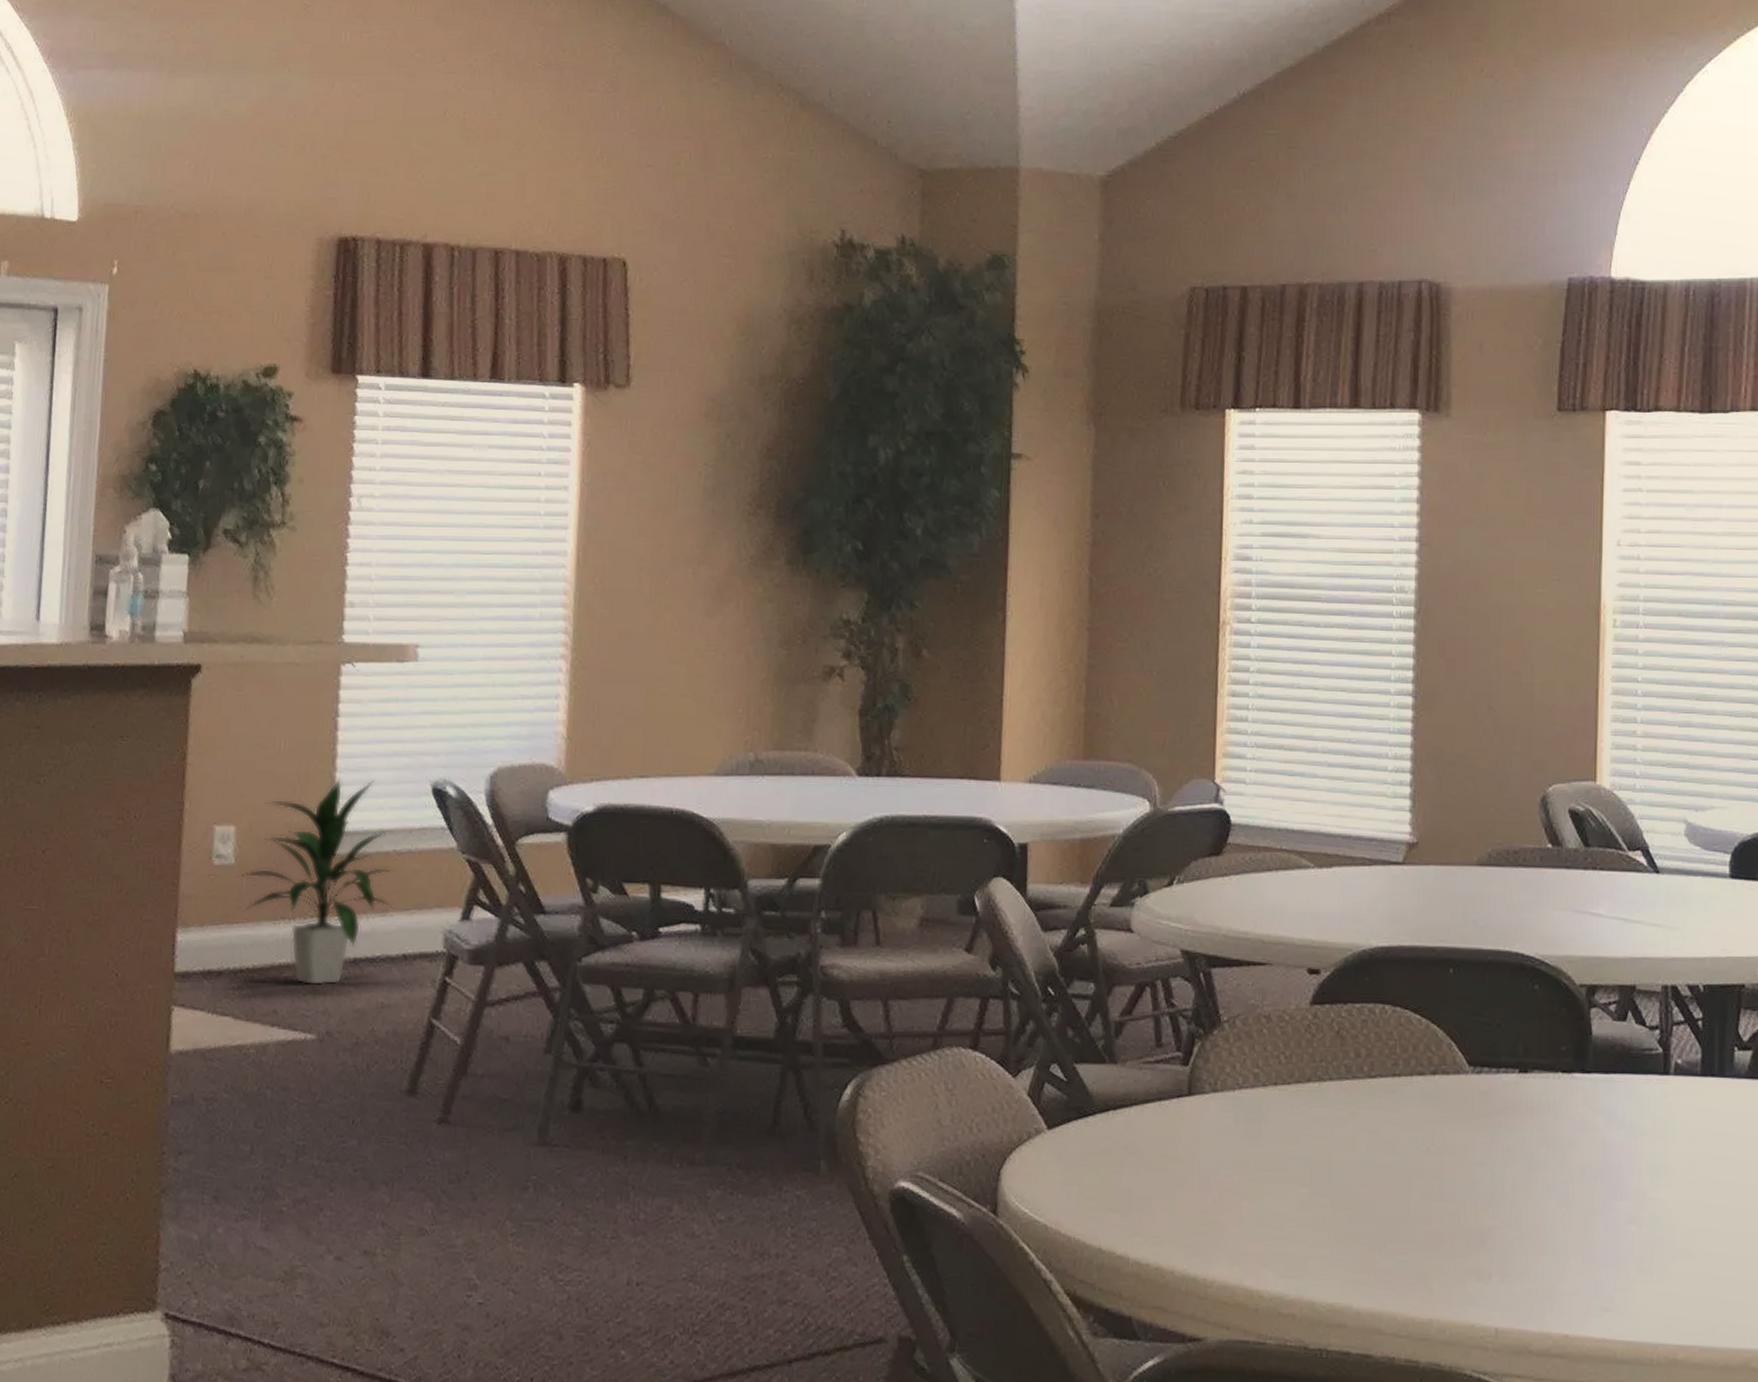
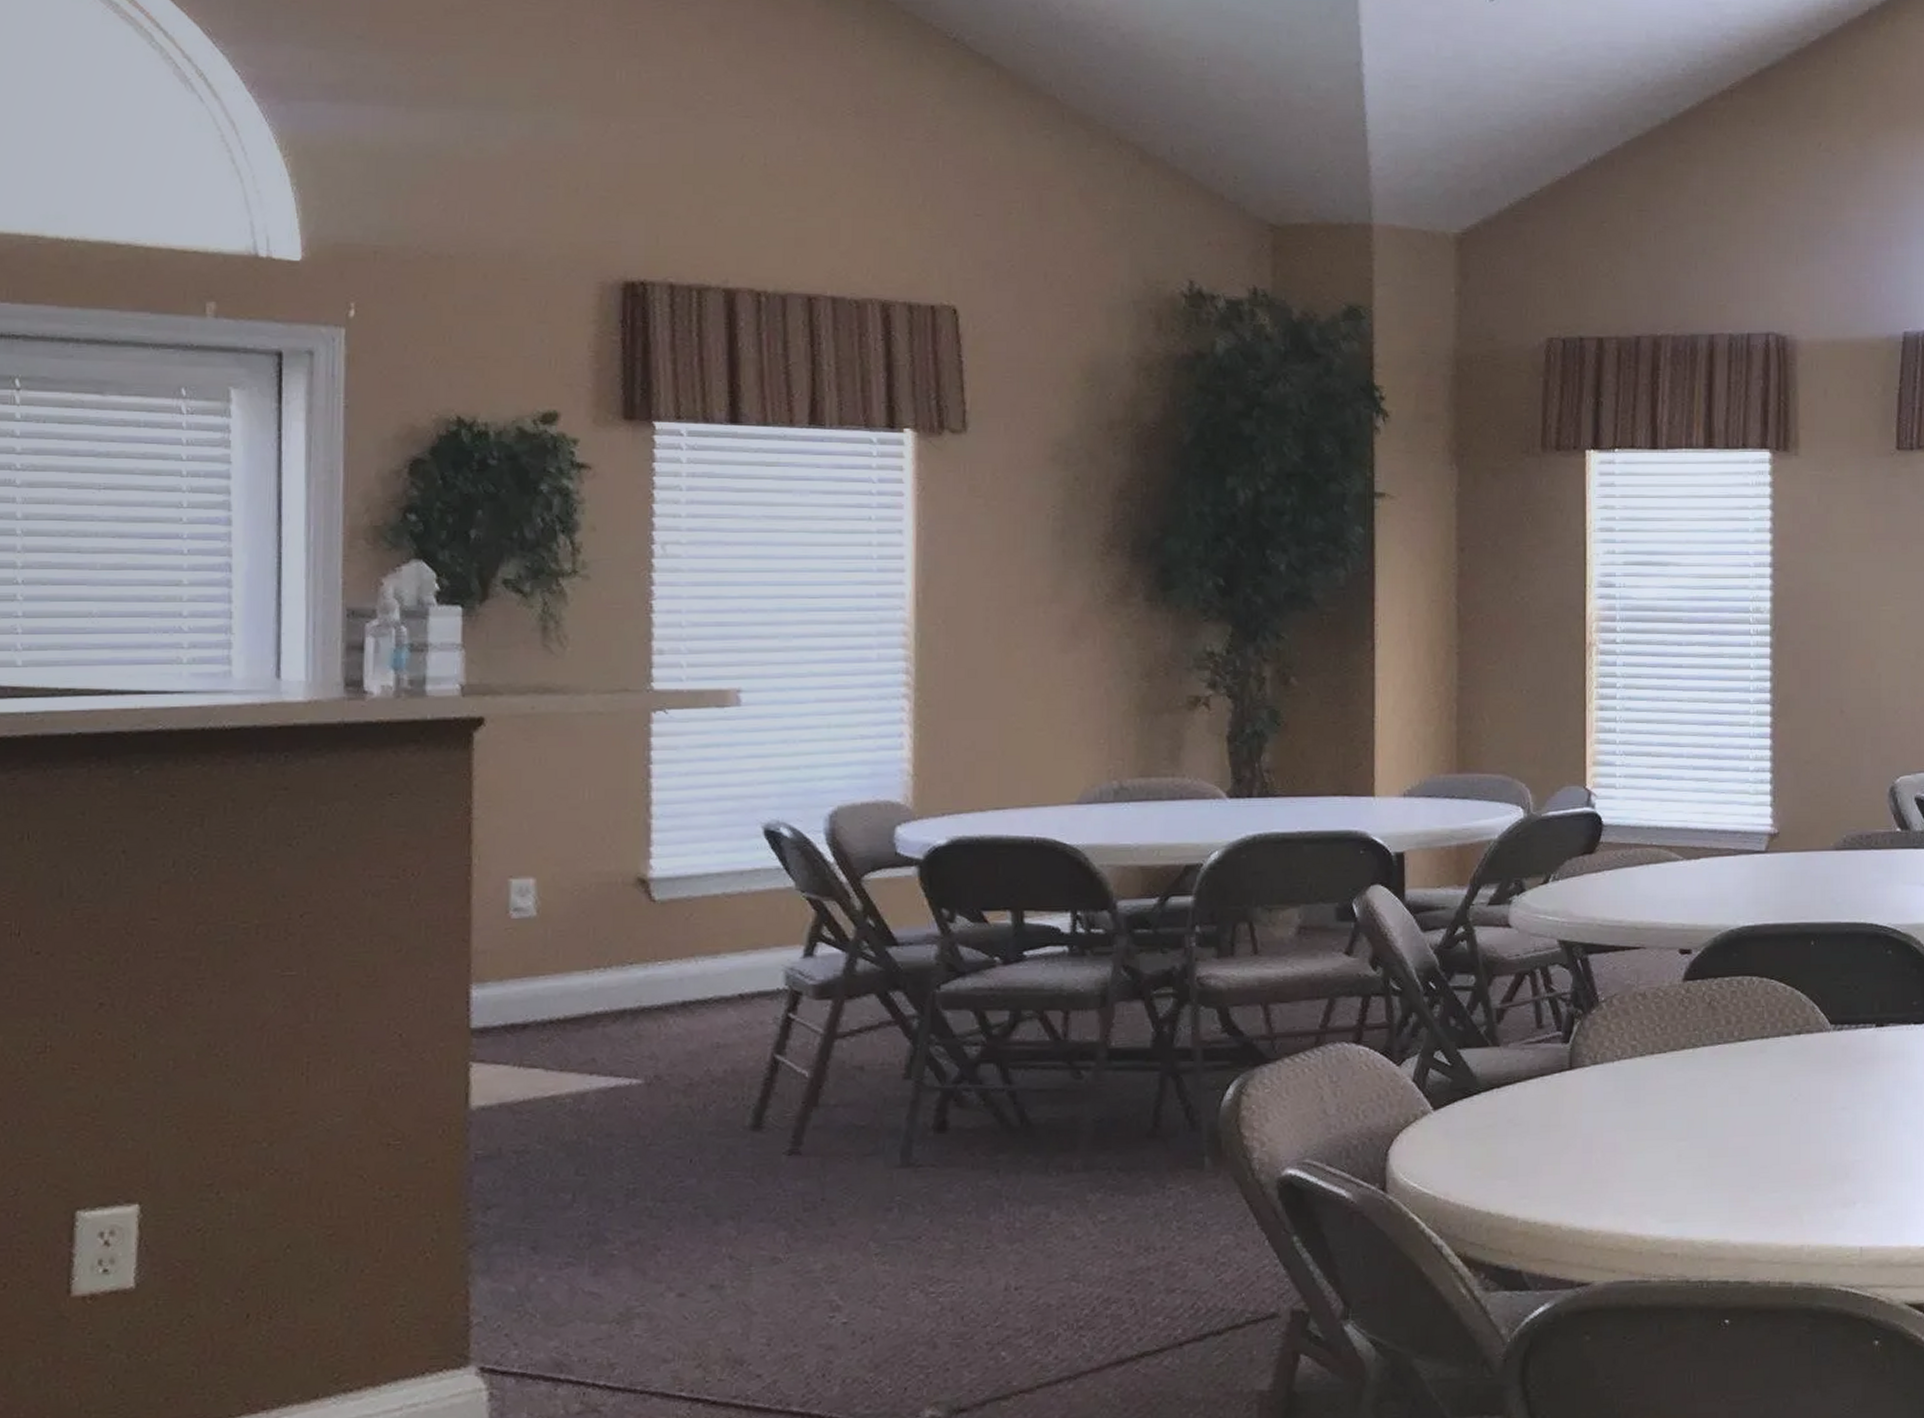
indoor plant: present [237,778,395,986] -> none [541,824,728,1032]

